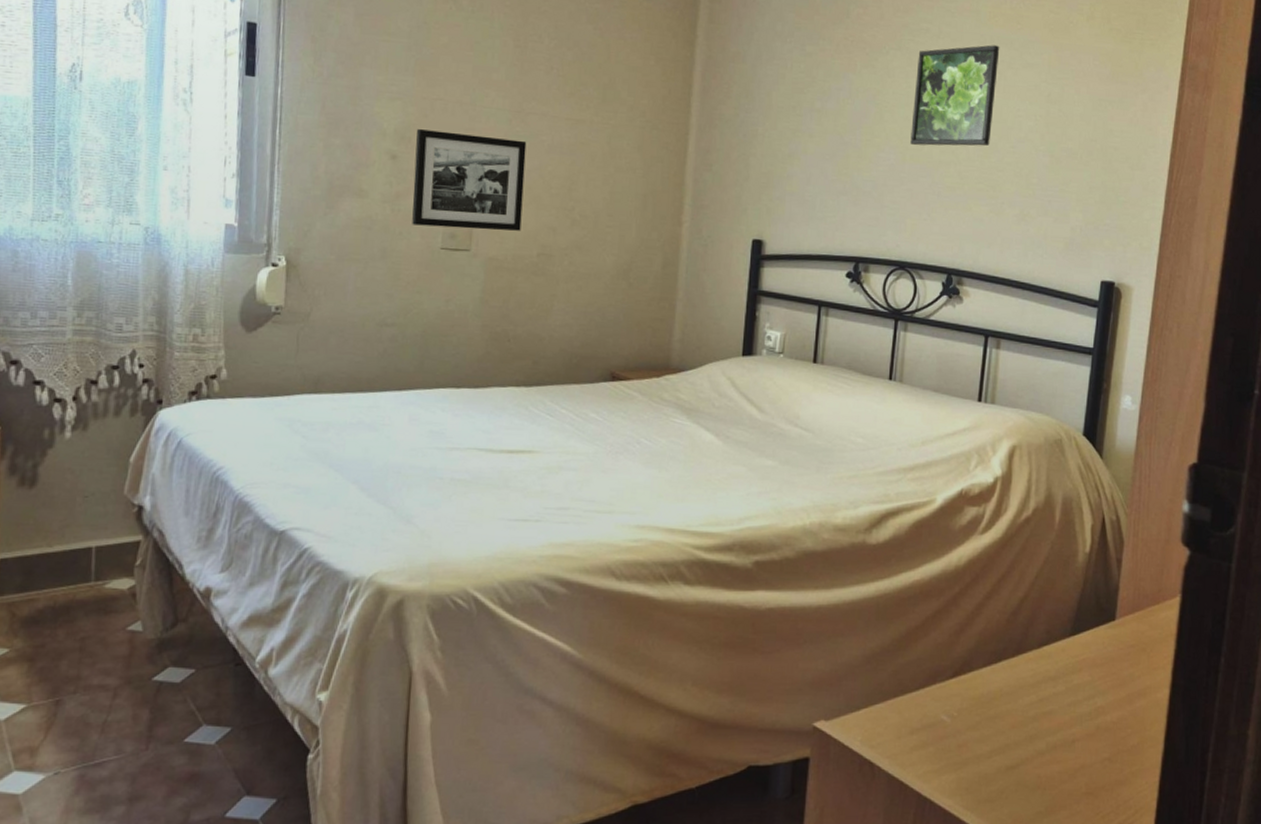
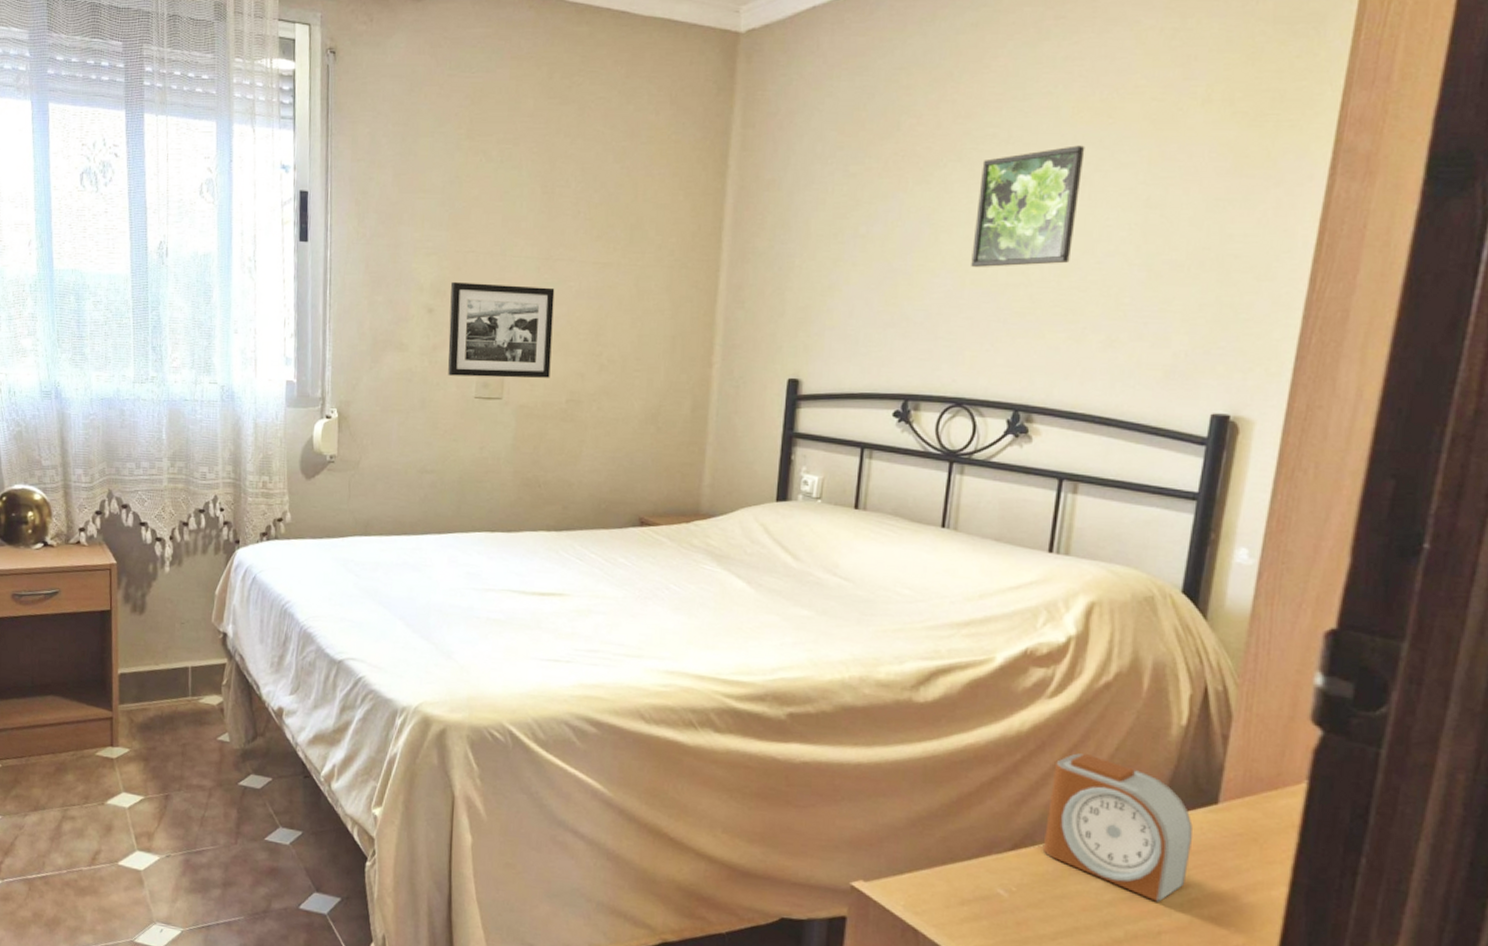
alarm clock: none [979,583,1097,713] -> present [1044,753,1193,902]

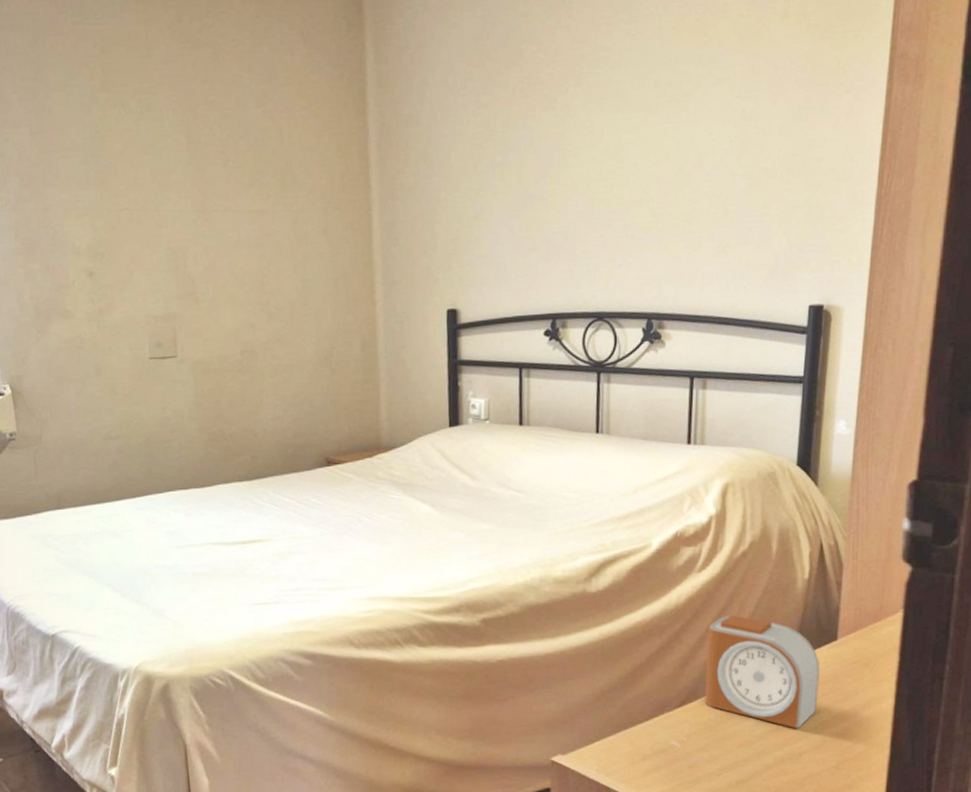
picture frame: present [448,282,555,378] -> none [108,240,221,339]
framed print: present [971,145,1085,268] -> none [598,64,687,188]

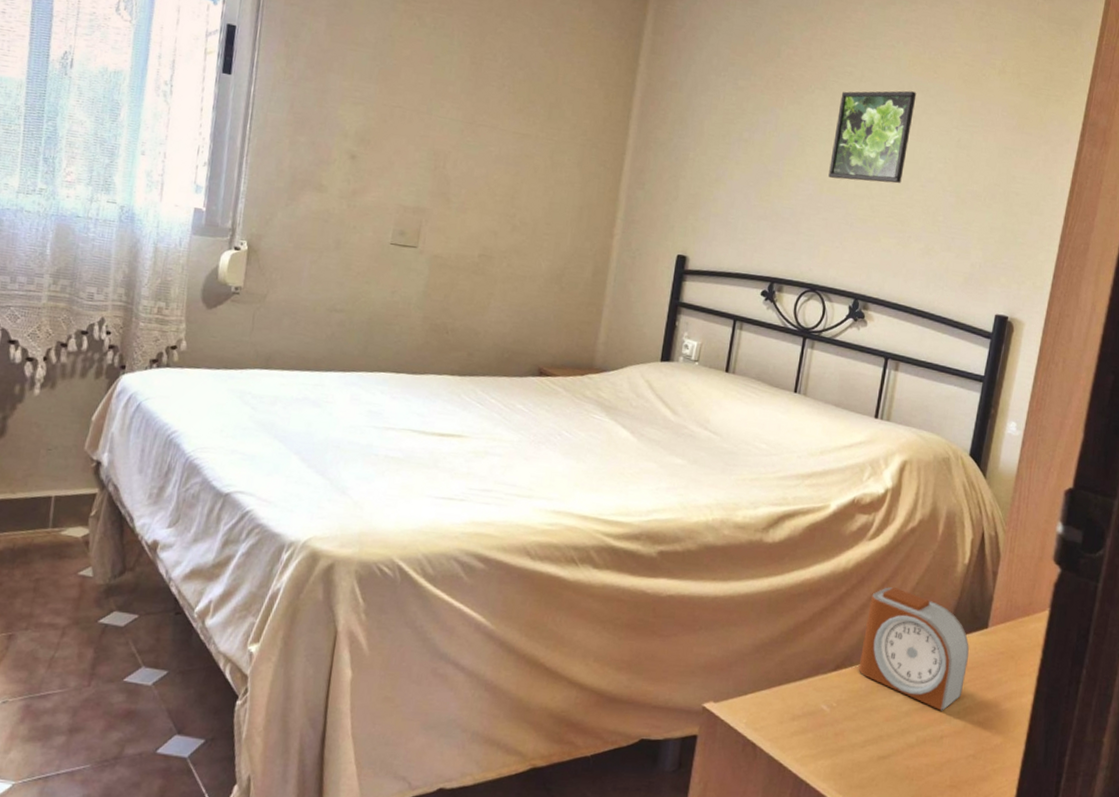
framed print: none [598,64,687,188] -> present [828,91,917,184]

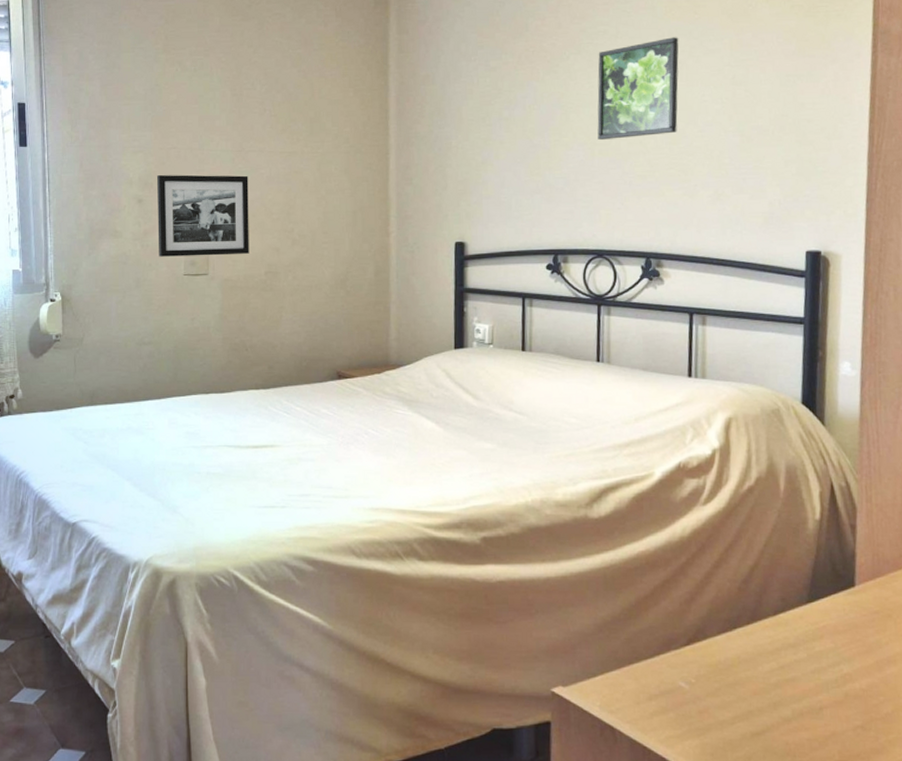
picture frame: none [365,133,476,233] -> present [157,175,249,257]
alarm clock: present [859,587,969,711] -> none [714,552,838,680]

